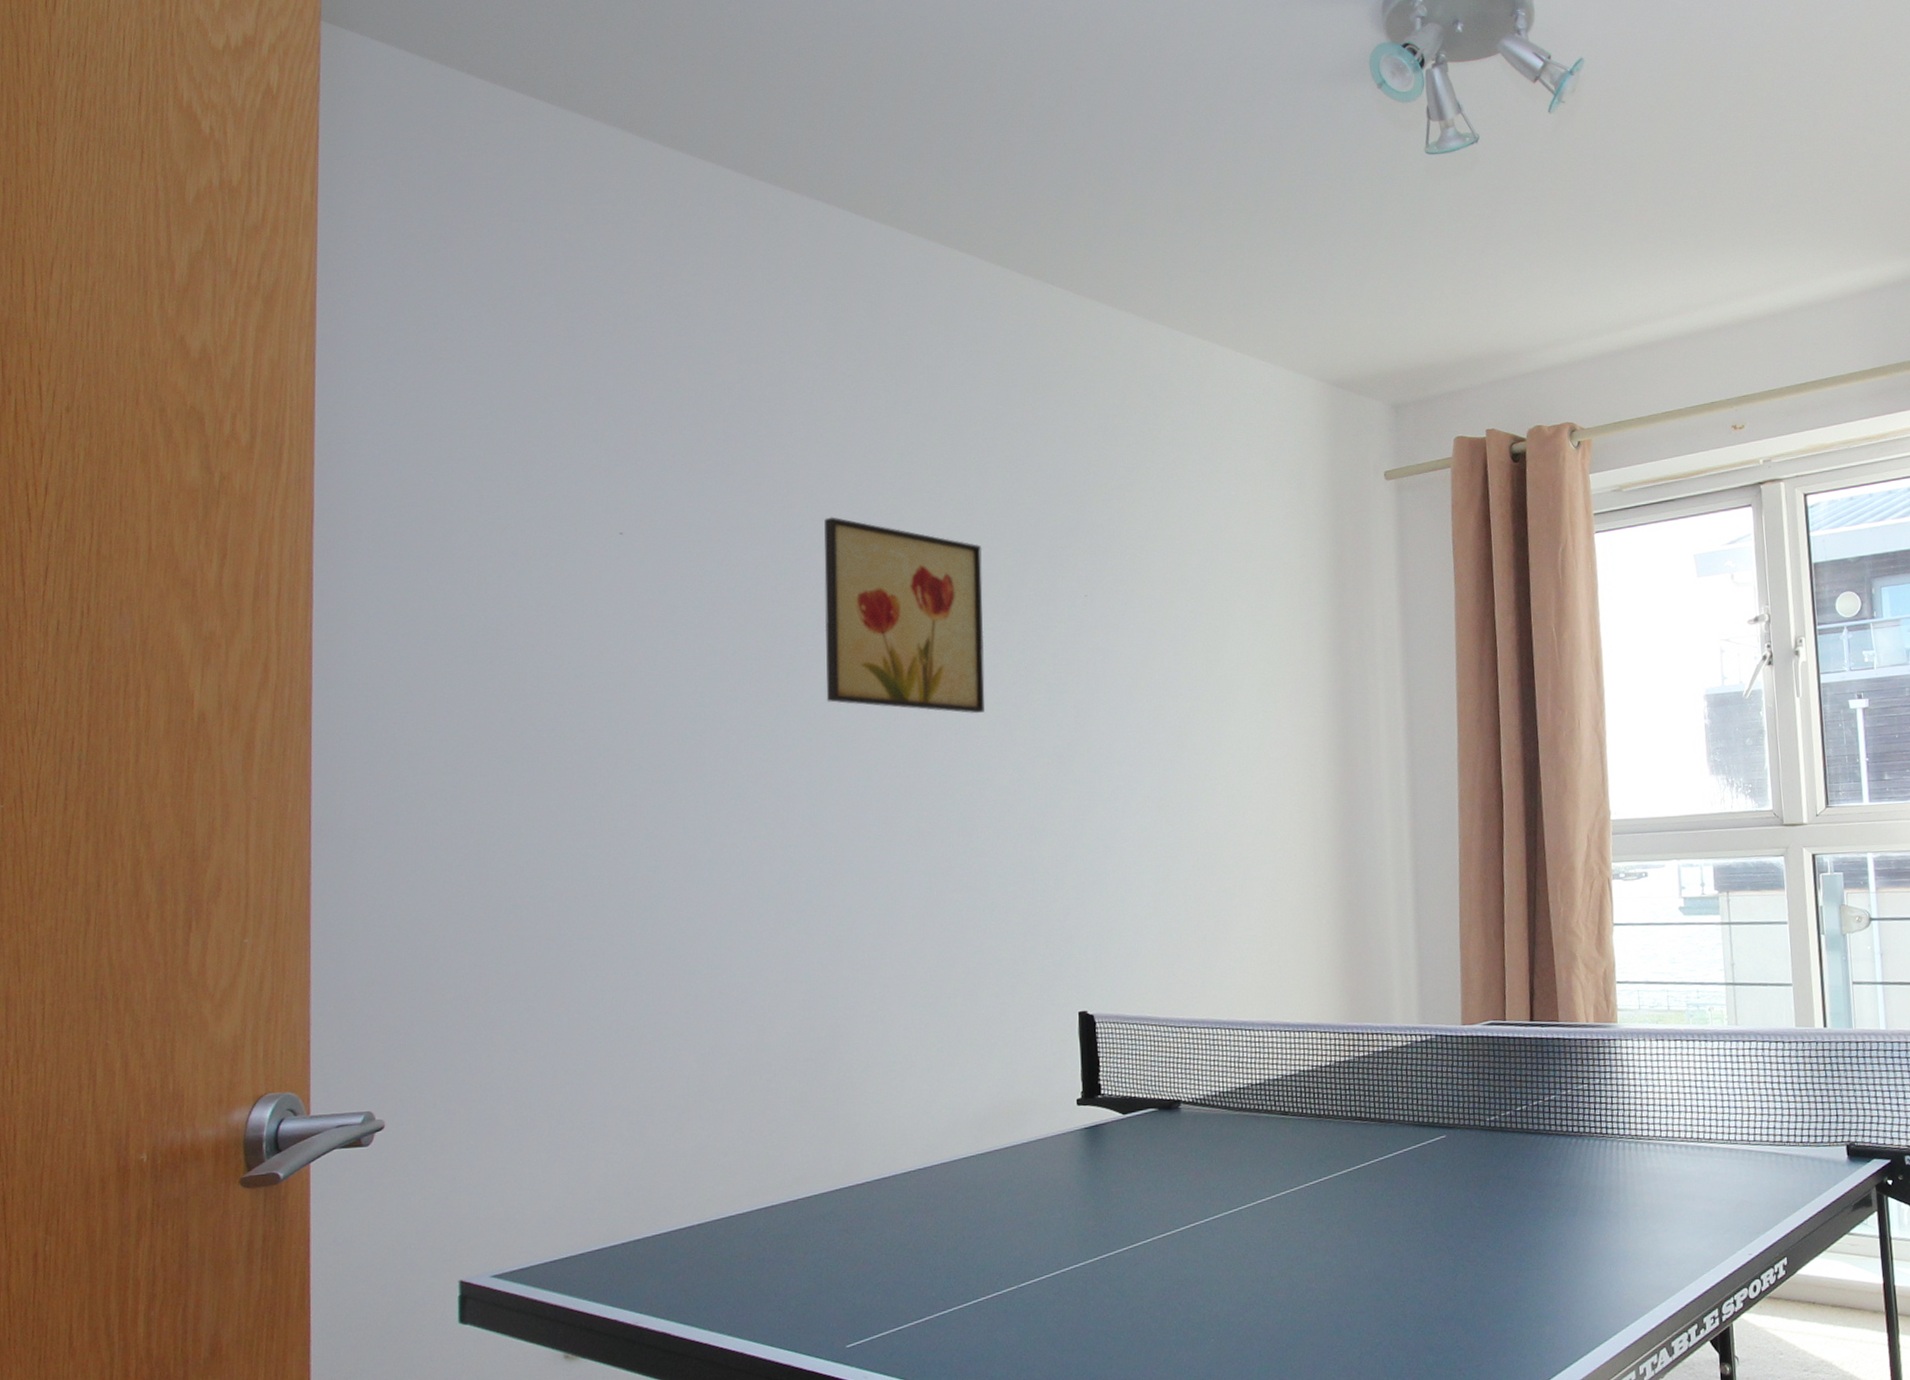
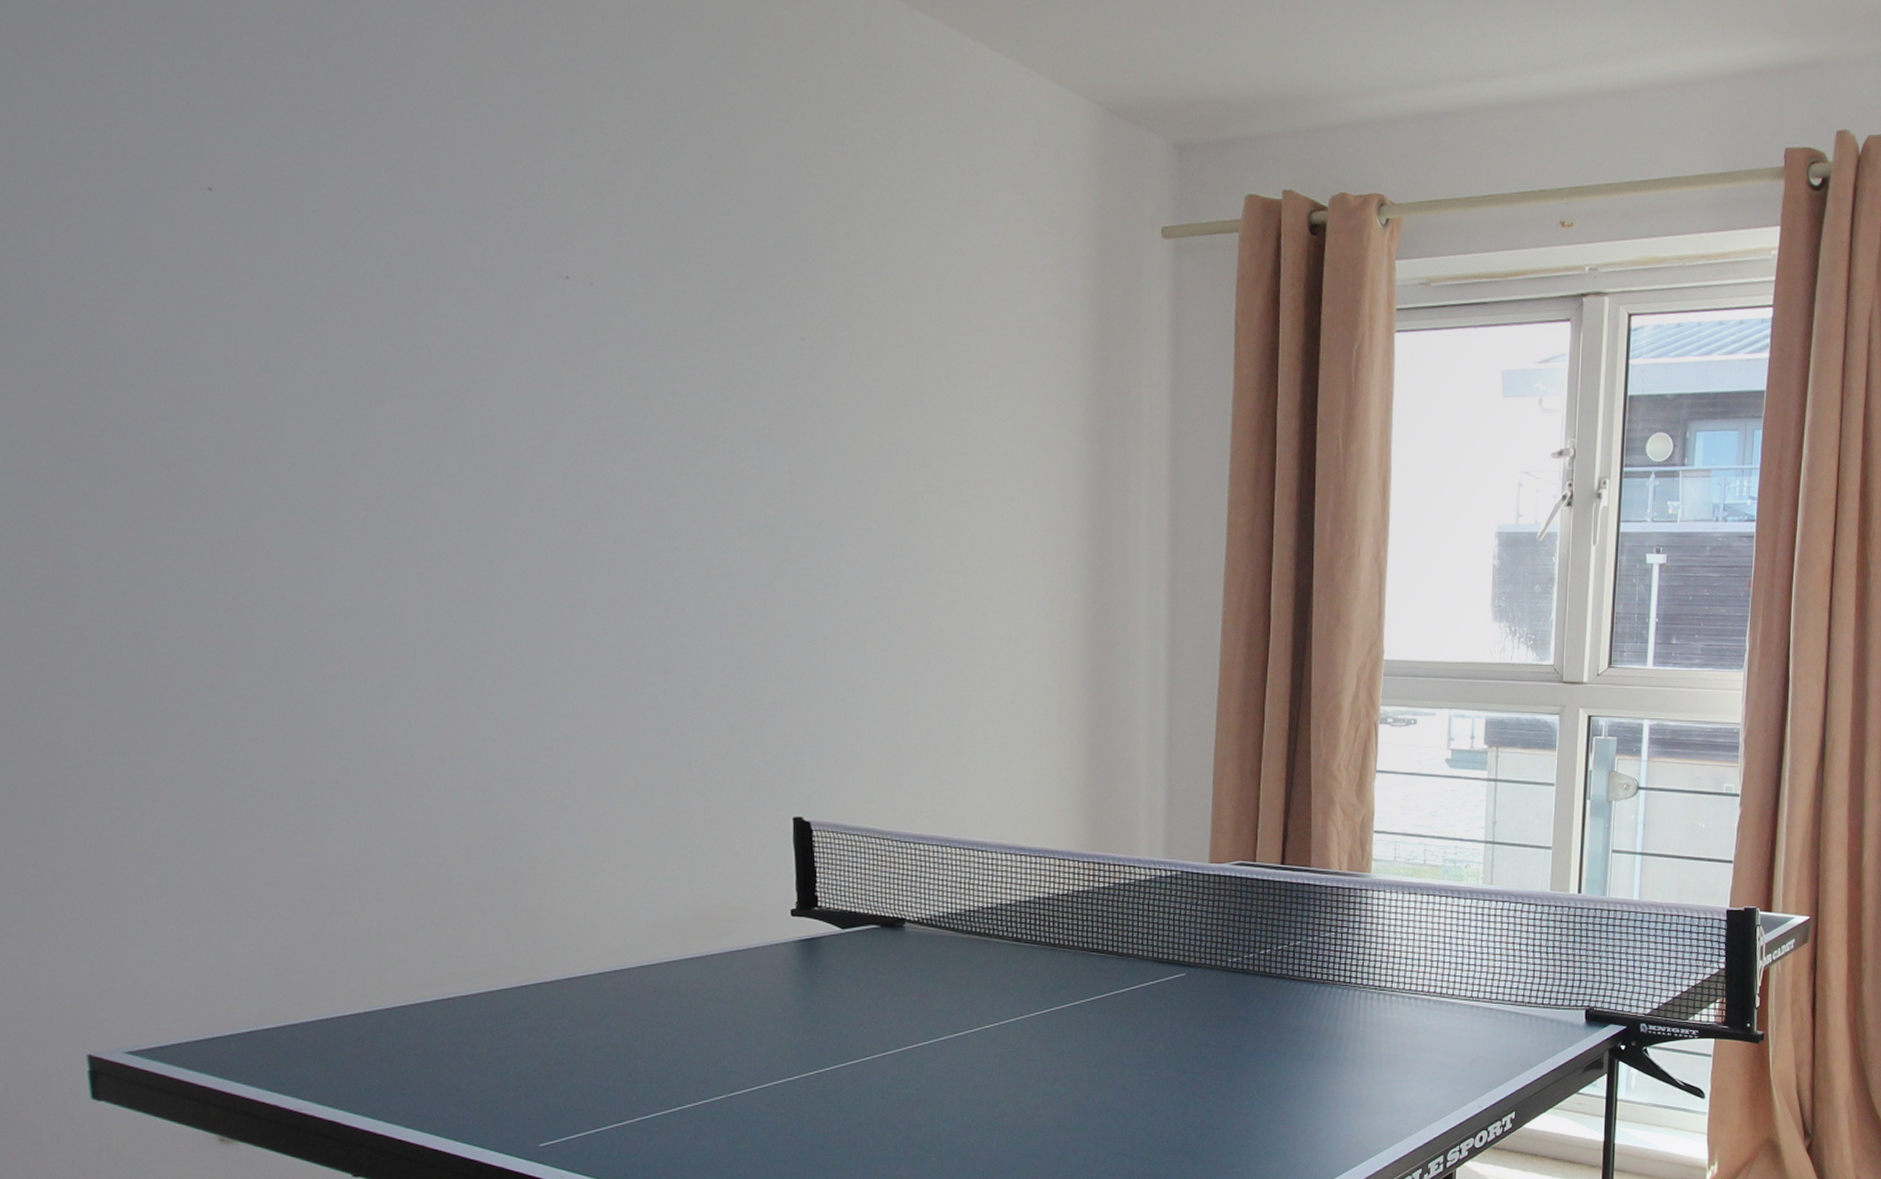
wall art: present [824,517,985,714] -> none [475,200,682,469]

